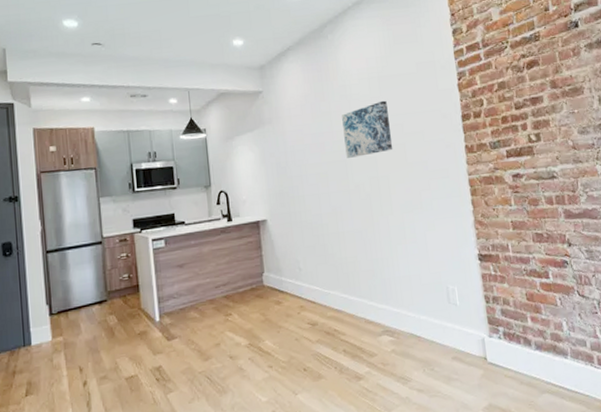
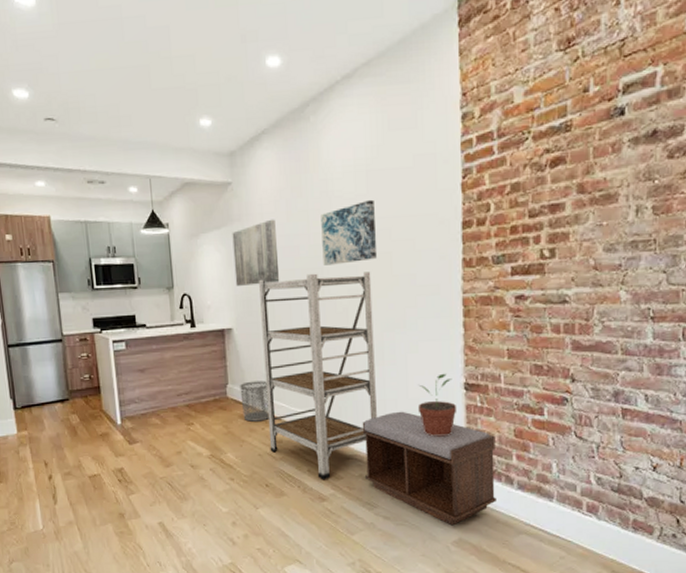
wall art: none [264,120,309,181] -> present [232,219,280,286]
waste bin: none [275,266,304,308] -> present [240,380,269,422]
shelving unit: none [290,161,404,359] -> present [259,271,377,480]
bench: none [390,285,518,392] -> present [362,411,496,526]
potted plant: none [439,247,475,307] -> present [417,373,457,437]

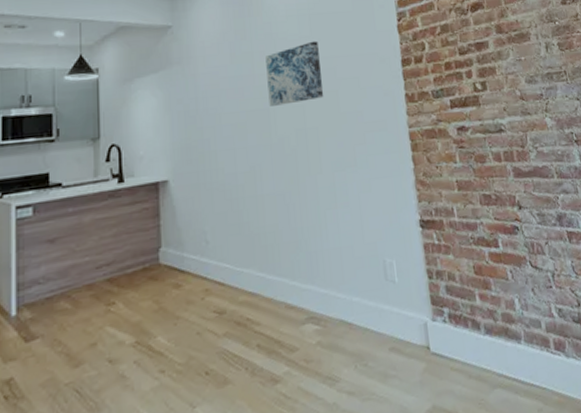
wall art: present [232,219,280,286] -> none [171,61,223,133]
waste bin: present [240,380,269,422] -> none [175,238,210,292]
shelving unit: present [259,271,377,480] -> none [200,110,333,356]
bench: present [362,411,496,526] -> none [317,258,466,391]
potted plant: present [417,373,457,437] -> none [375,211,416,285]

